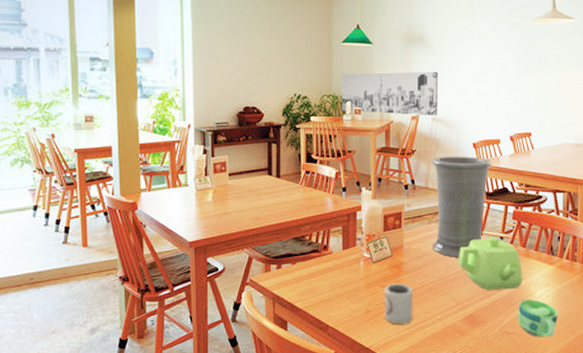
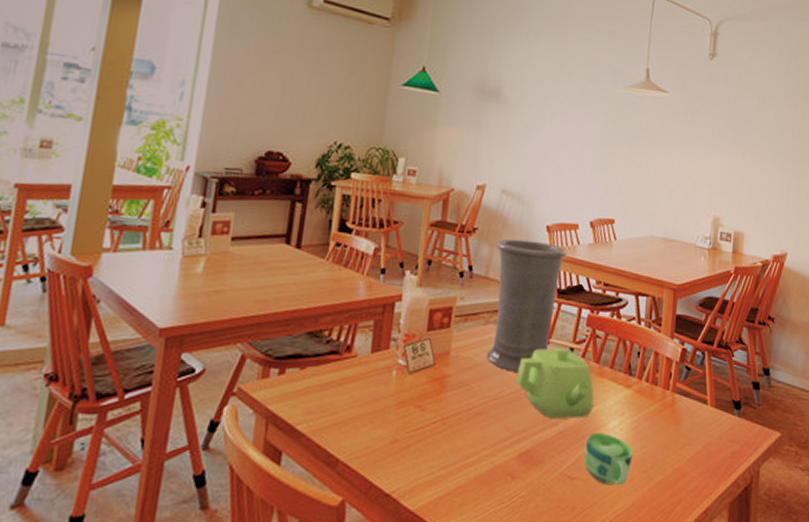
wall art: present [342,71,439,116] -> none [392,123,514,188]
cup: present [384,283,414,324] -> none [415,403,457,461]

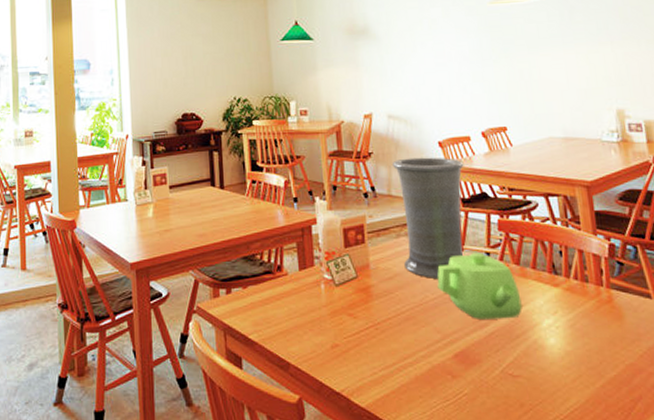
cup: present [584,433,634,486] -> none [521,332,577,383]

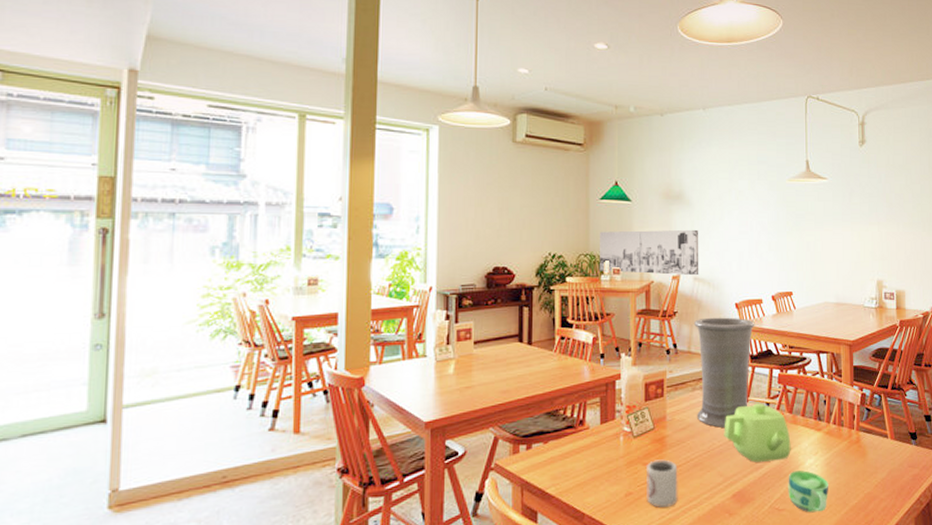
wall art: none [283,64,394,114] -> present [600,229,699,276]
cup: none [352,311,391,363] -> present [647,459,678,508]
cup: none [521,332,577,383] -> present [788,470,829,513]

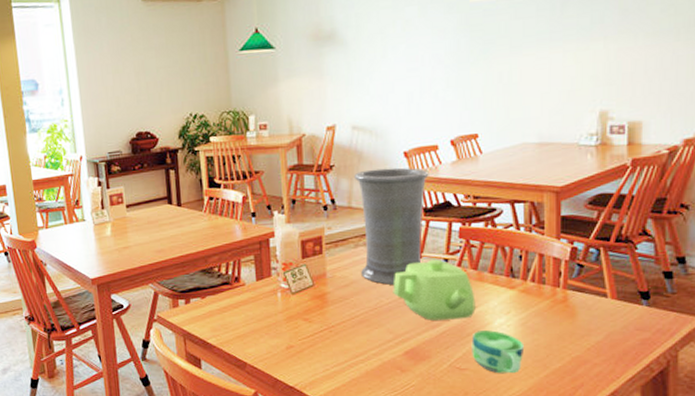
wall art: present [600,229,699,276] -> none [242,72,359,128]
cup: present [647,459,678,508] -> none [307,315,343,361]

